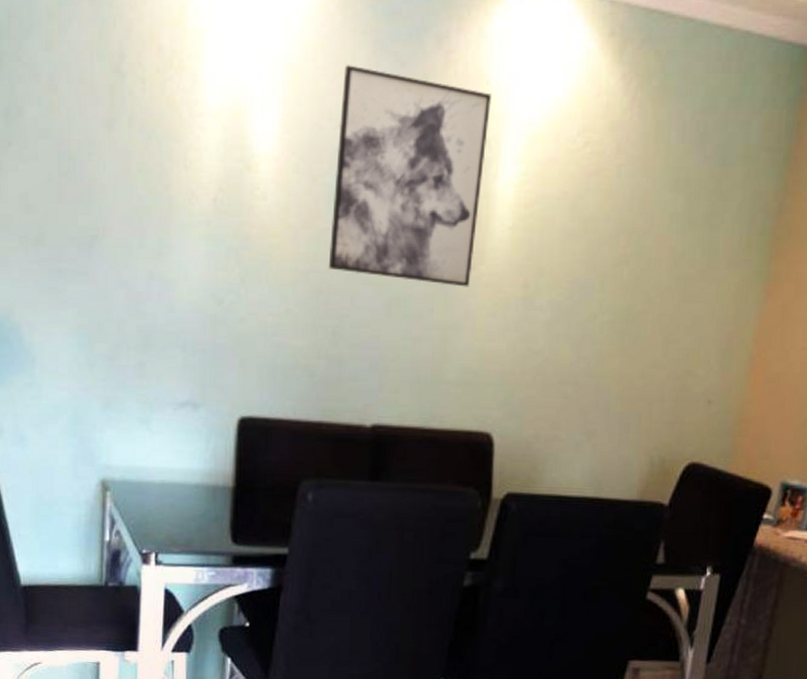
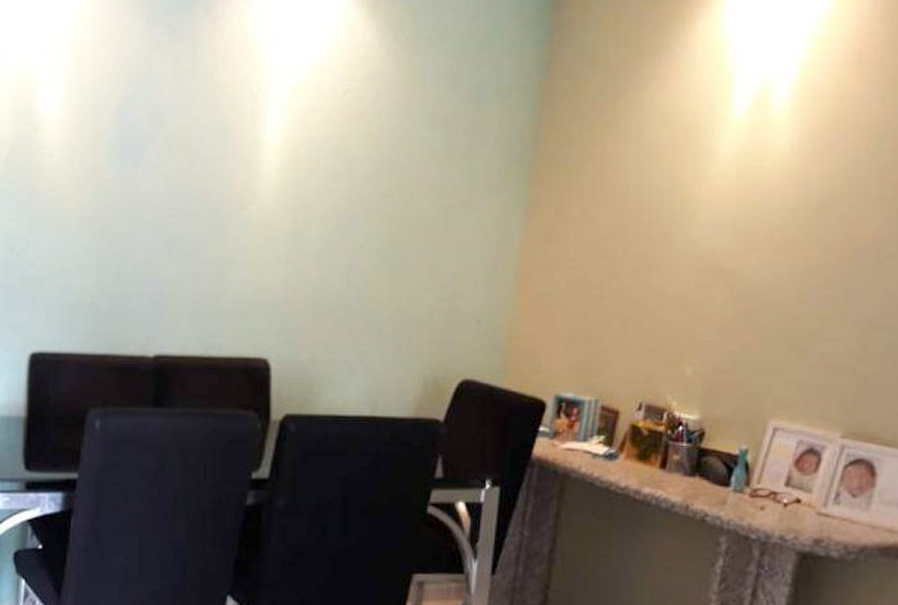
wall art: present [328,65,491,287] -> none [110,35,256,226]

